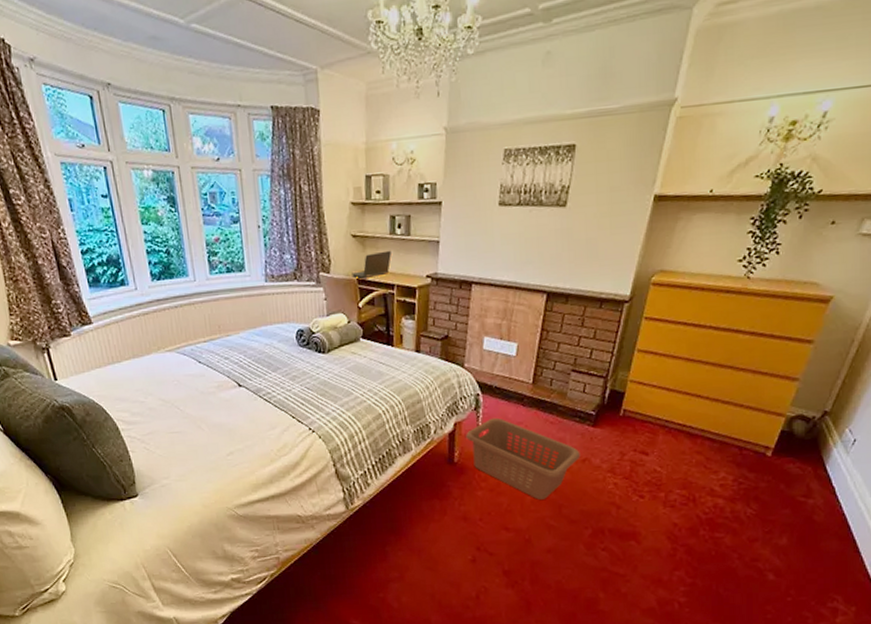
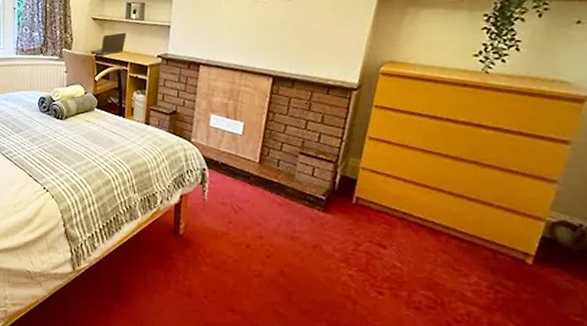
laundry basket: present [466,417,581,500] -> none [192,193,311,284]

